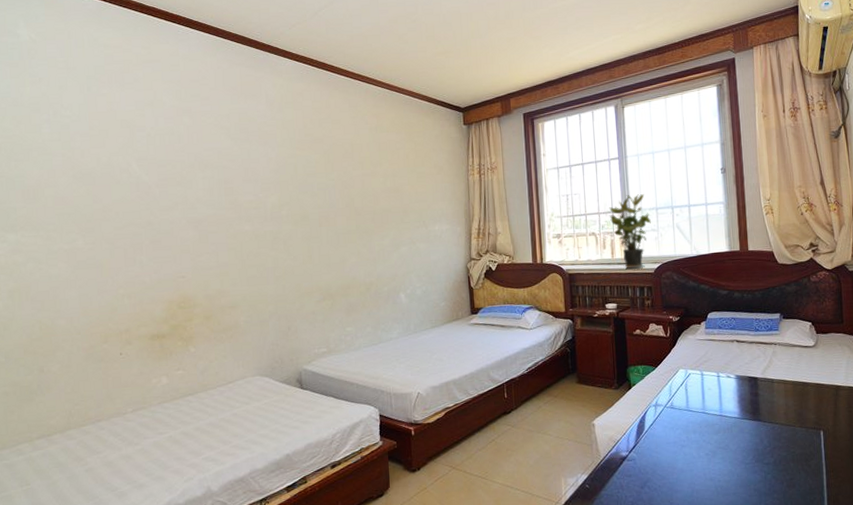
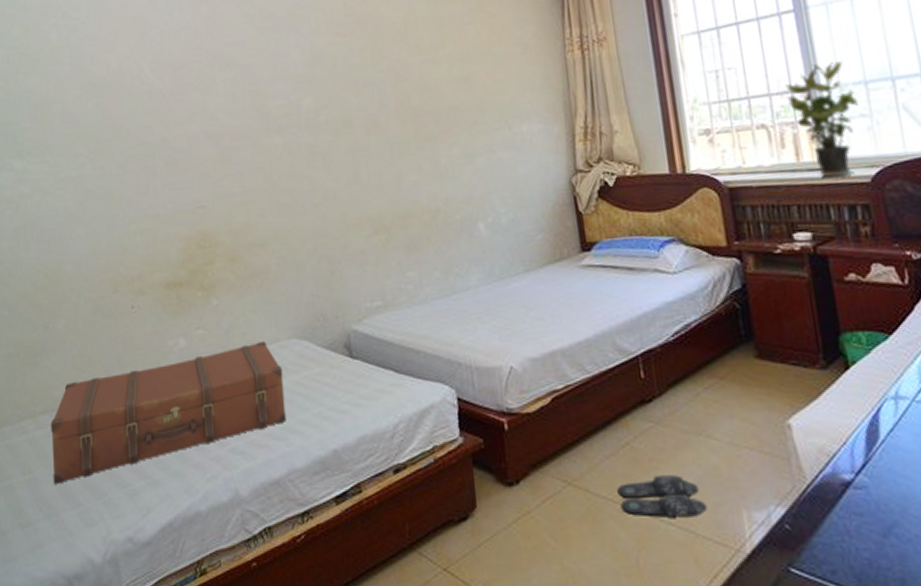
suitcase: none [45,378,250,492] -> present [50,340,286,484]
slippers: none [485,458,541,486] -> present [617,475,708,519]

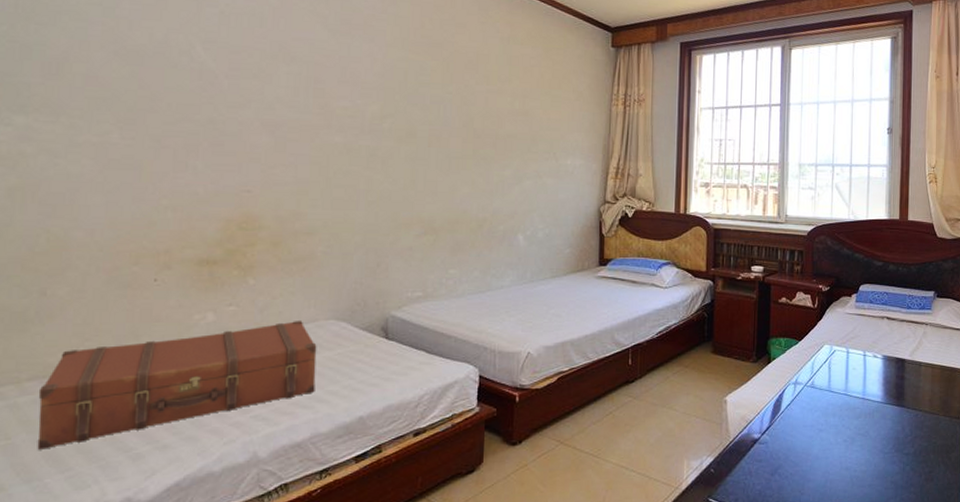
slippers: present [617,475,708,519] -> none [598,436,661,467]
potted plant: present [786,61,860,177] -> none [764,147,810,229]

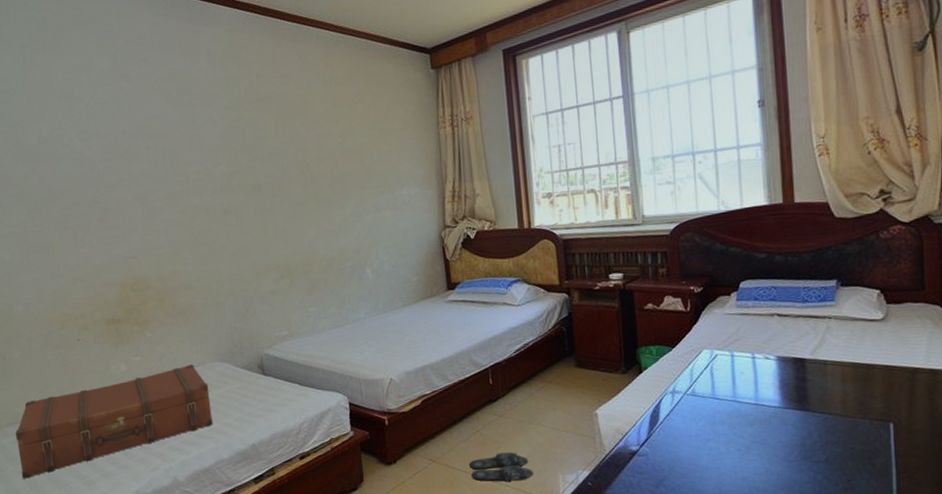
slippers: none [598,436,661,467] -> present [469,452,534,482]

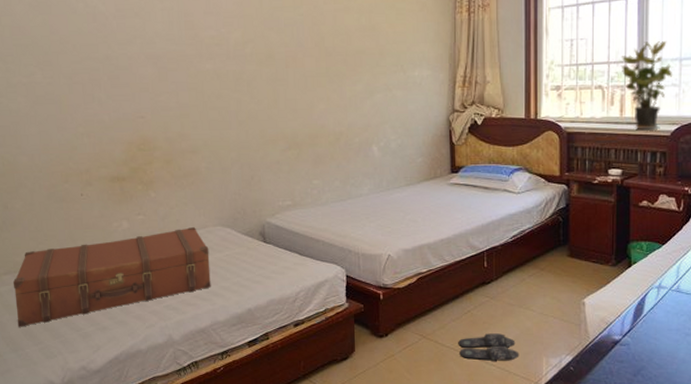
potted plant: none [611,139,667,231] -> present [620,41,673,129]

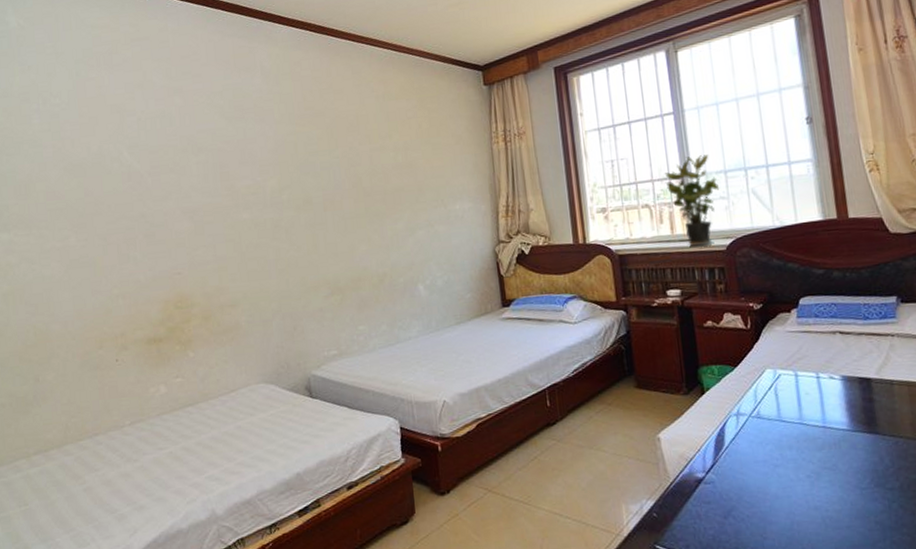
suitcase: present [12,226,211,327] -> none [43,385,256,513]
slippers: present [458,333,519,362] -> none [527,480,596,514]

